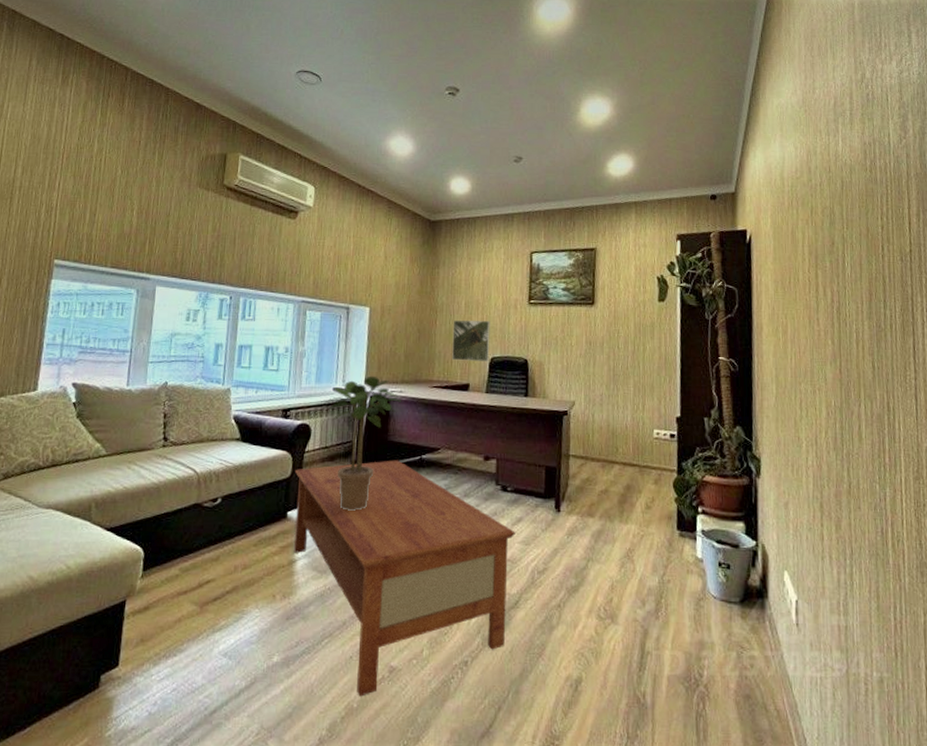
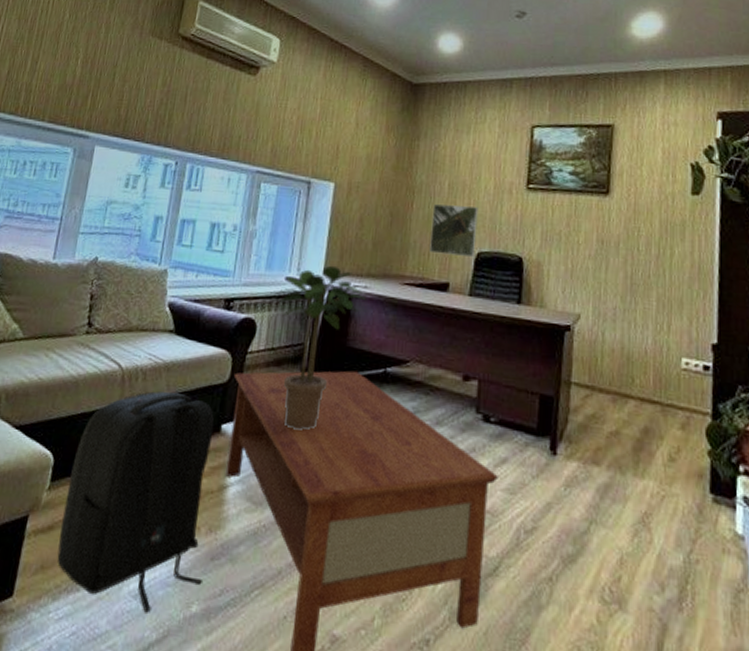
backpack: none [154,490,282,667] -> present [57,391,215,613]

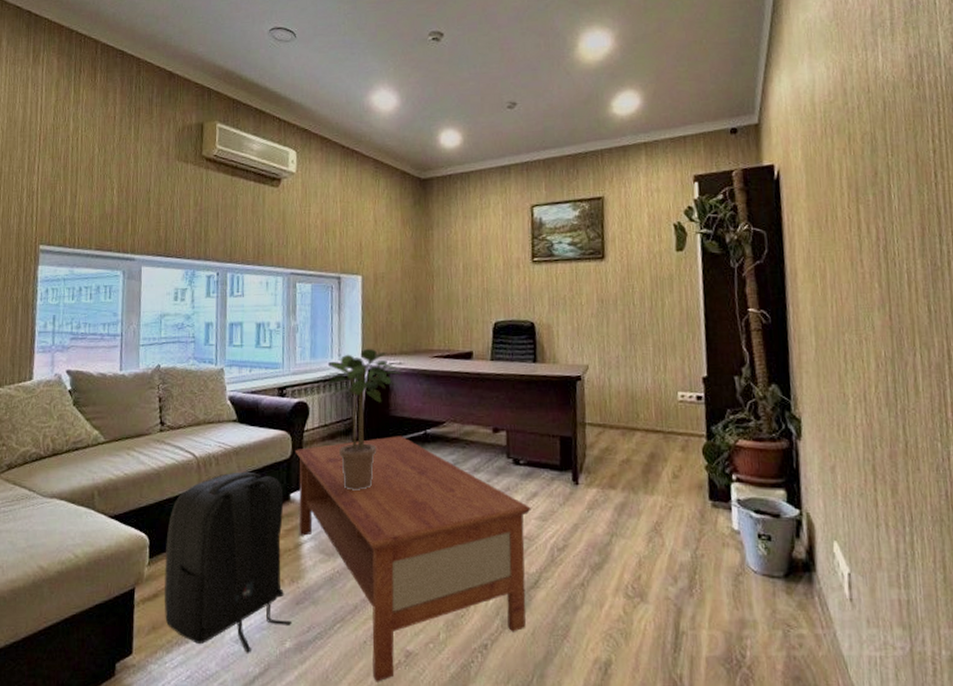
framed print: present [430,204,478,258] -> none [451,283,493,328]

